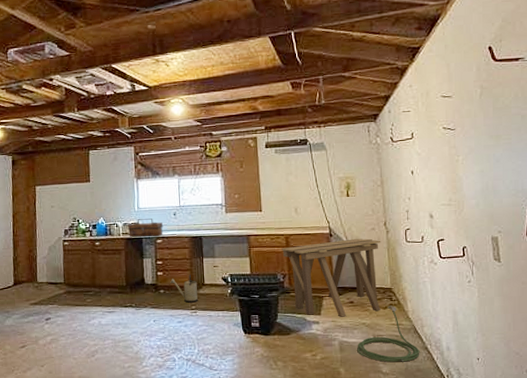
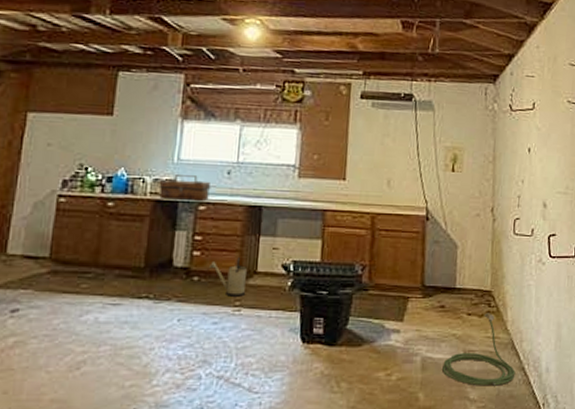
trestle table: present [282,238,381,317] -> none [365,225,486,325]

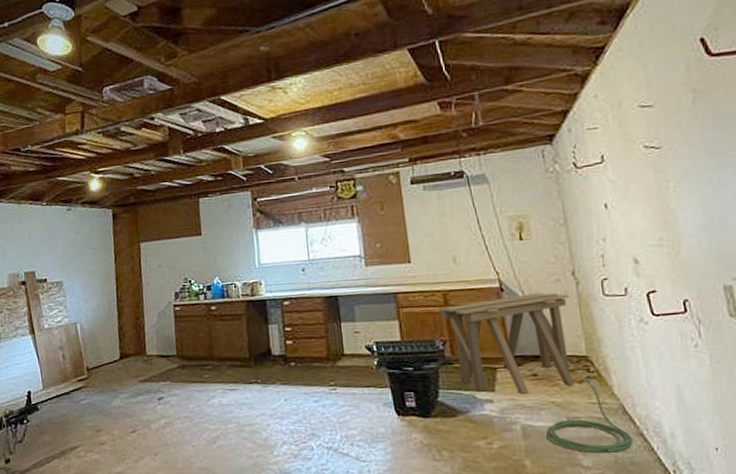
toolbox: present [158,175,211,202] -> none [248,276,291,300]
watering can: present [208,256,251,297] -> none [301,342,339,378]
trestle table: none [365,225,486,325] -> present [439,292,575,394]

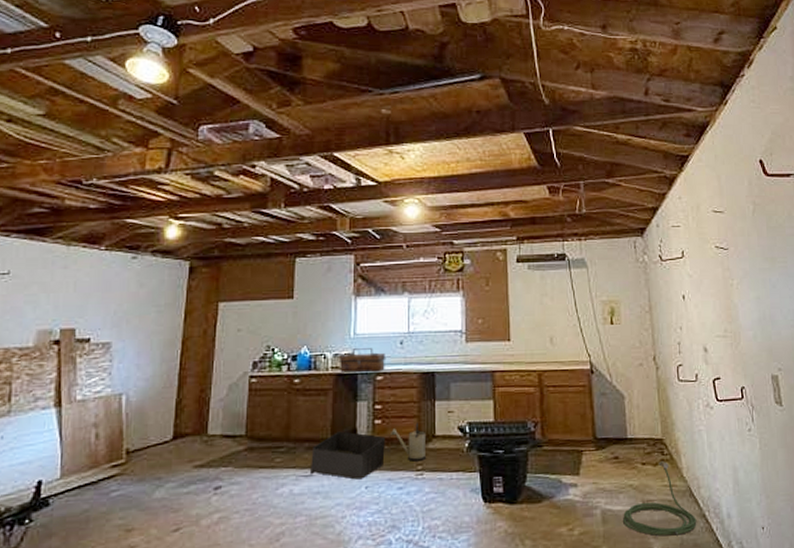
storage bin: none [234,351,299,393] -> present [311,431,385,480]
toolbox: none [248,276,291,300] -> present [338,348,386,374]
watering can: none [301,342,339,378] -> present [389,422,430,462]
trestle table: present [439,292,575,394] -> none [534,376,651,478]

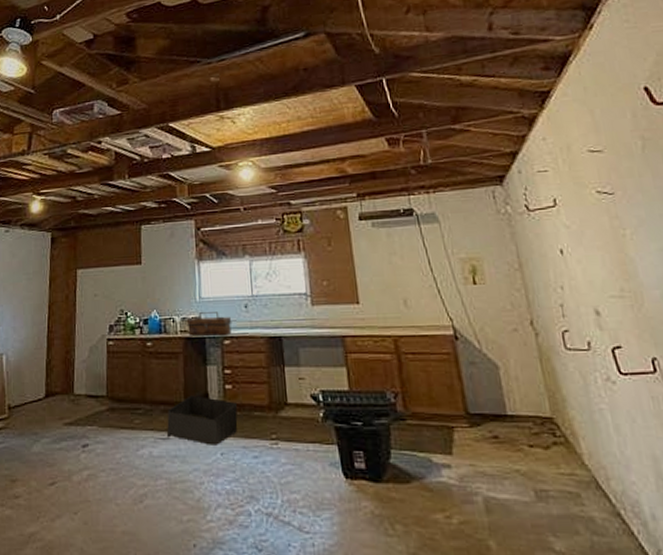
watering can: present [389,422,430,462] -> none [240,388,282,430]
cable: present [623,461,697,536] -> none [511,444,610,536]

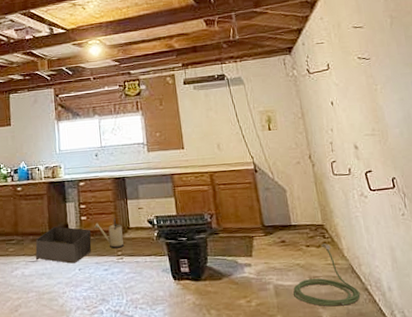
toolbox: present [186,312,232,337] -> none [49,160,86,181]
watering can: none [240,388,282,430] -> present [93,217,126,249]
cable: none [511,444,610,536] -> present [293,243,360,307]

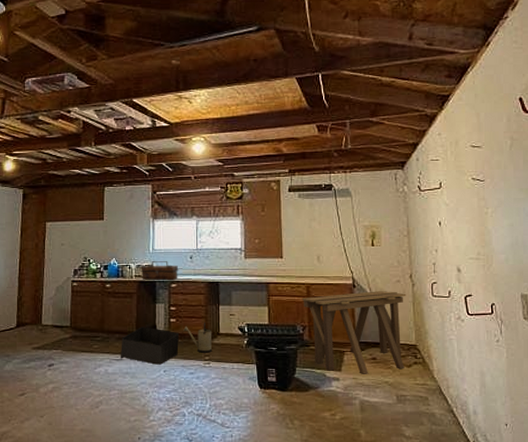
toolbox: none [49,160,86,181] -> present [141,261,179,281]
trestle table: none [207,173,314,258] -> present [302,291,407,374]
cable: present [293,243,360,307] -> none [379,364,445,425]

